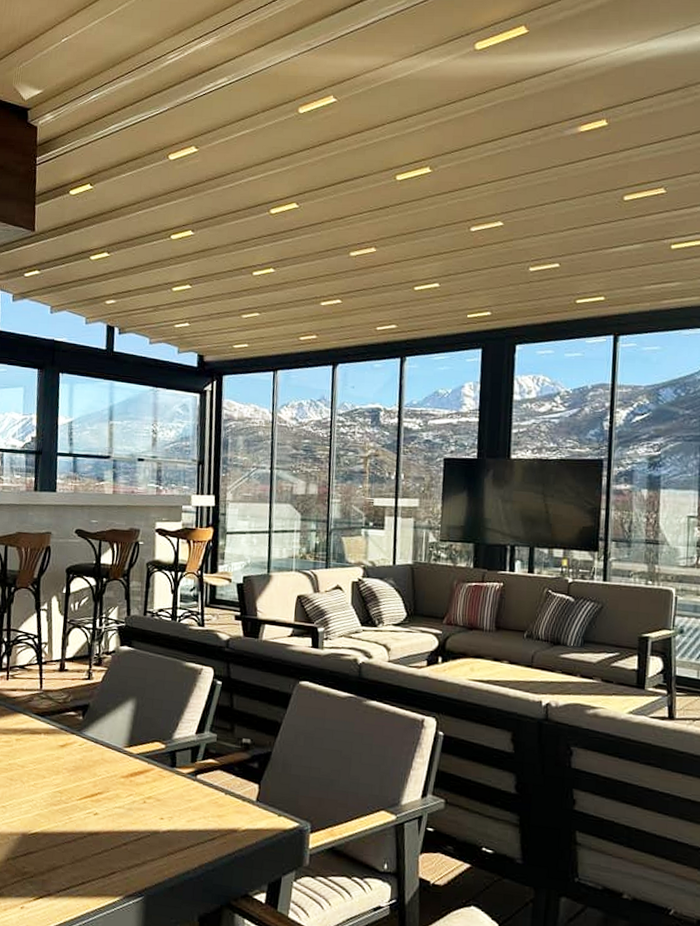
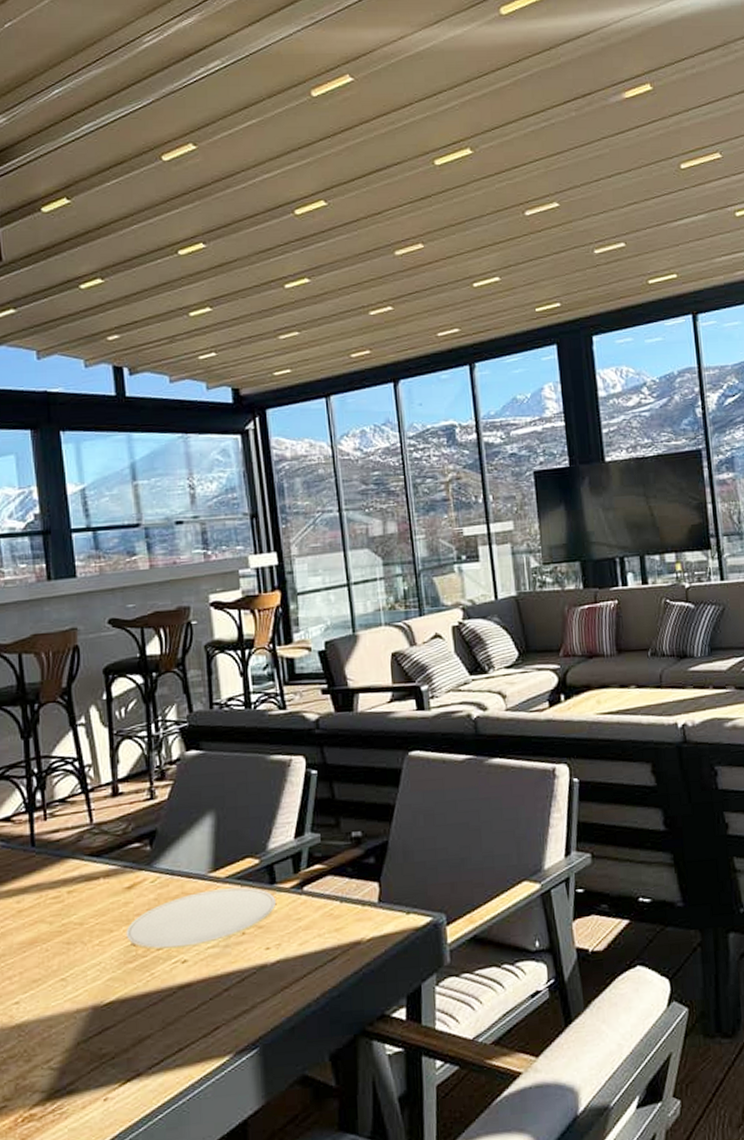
plate: none [54,761,174,804] -> present [126,887,277,950]

